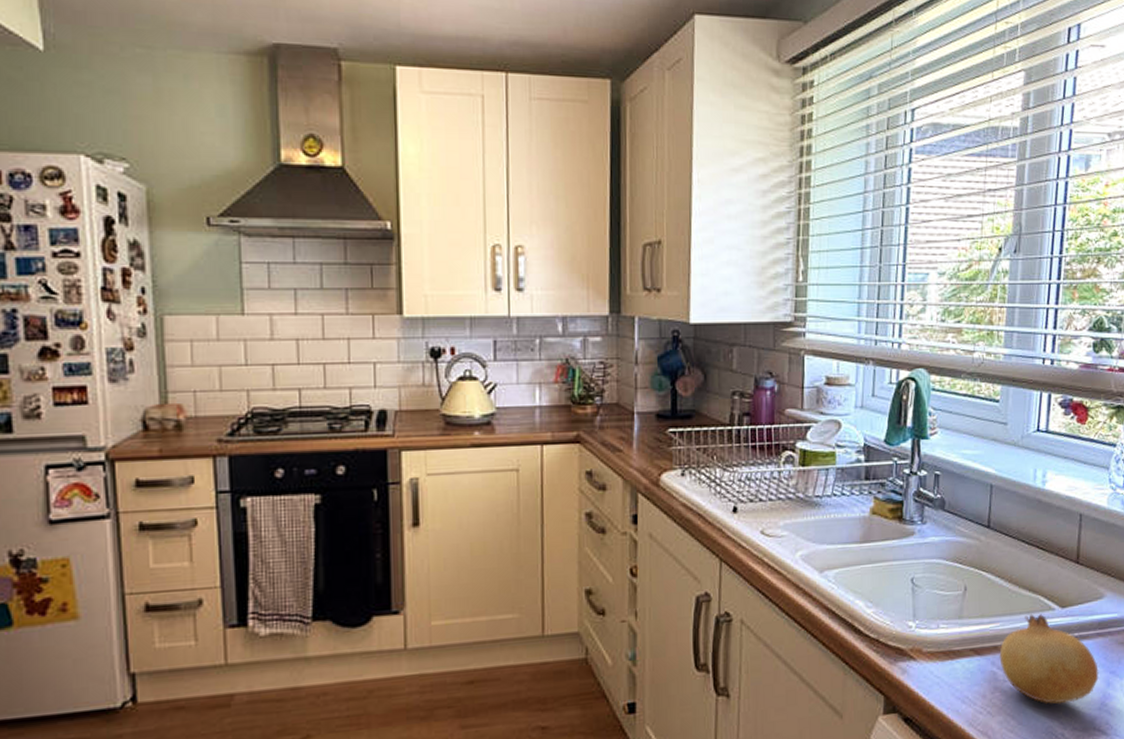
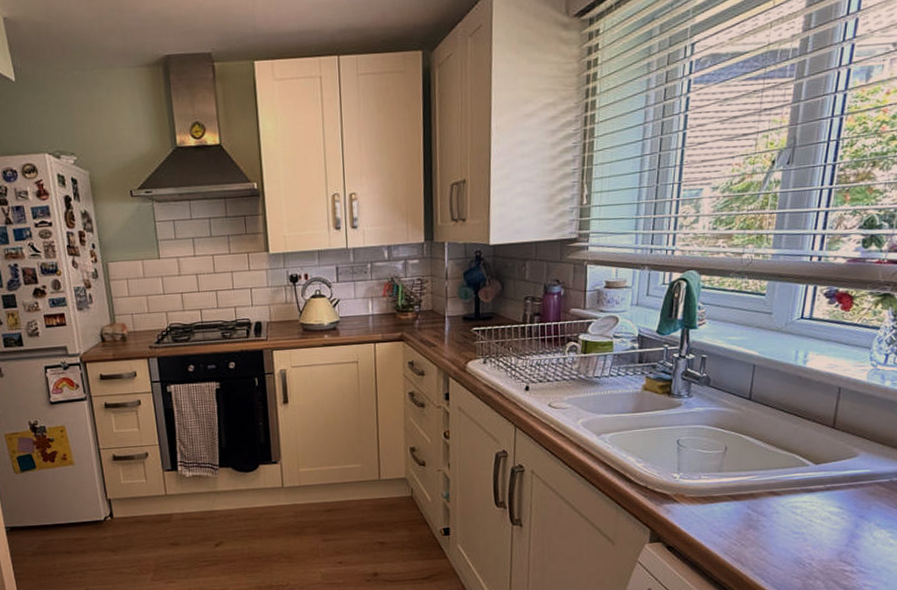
fruit: present [999,614,1099,705] -> none [754,469,848,541]

